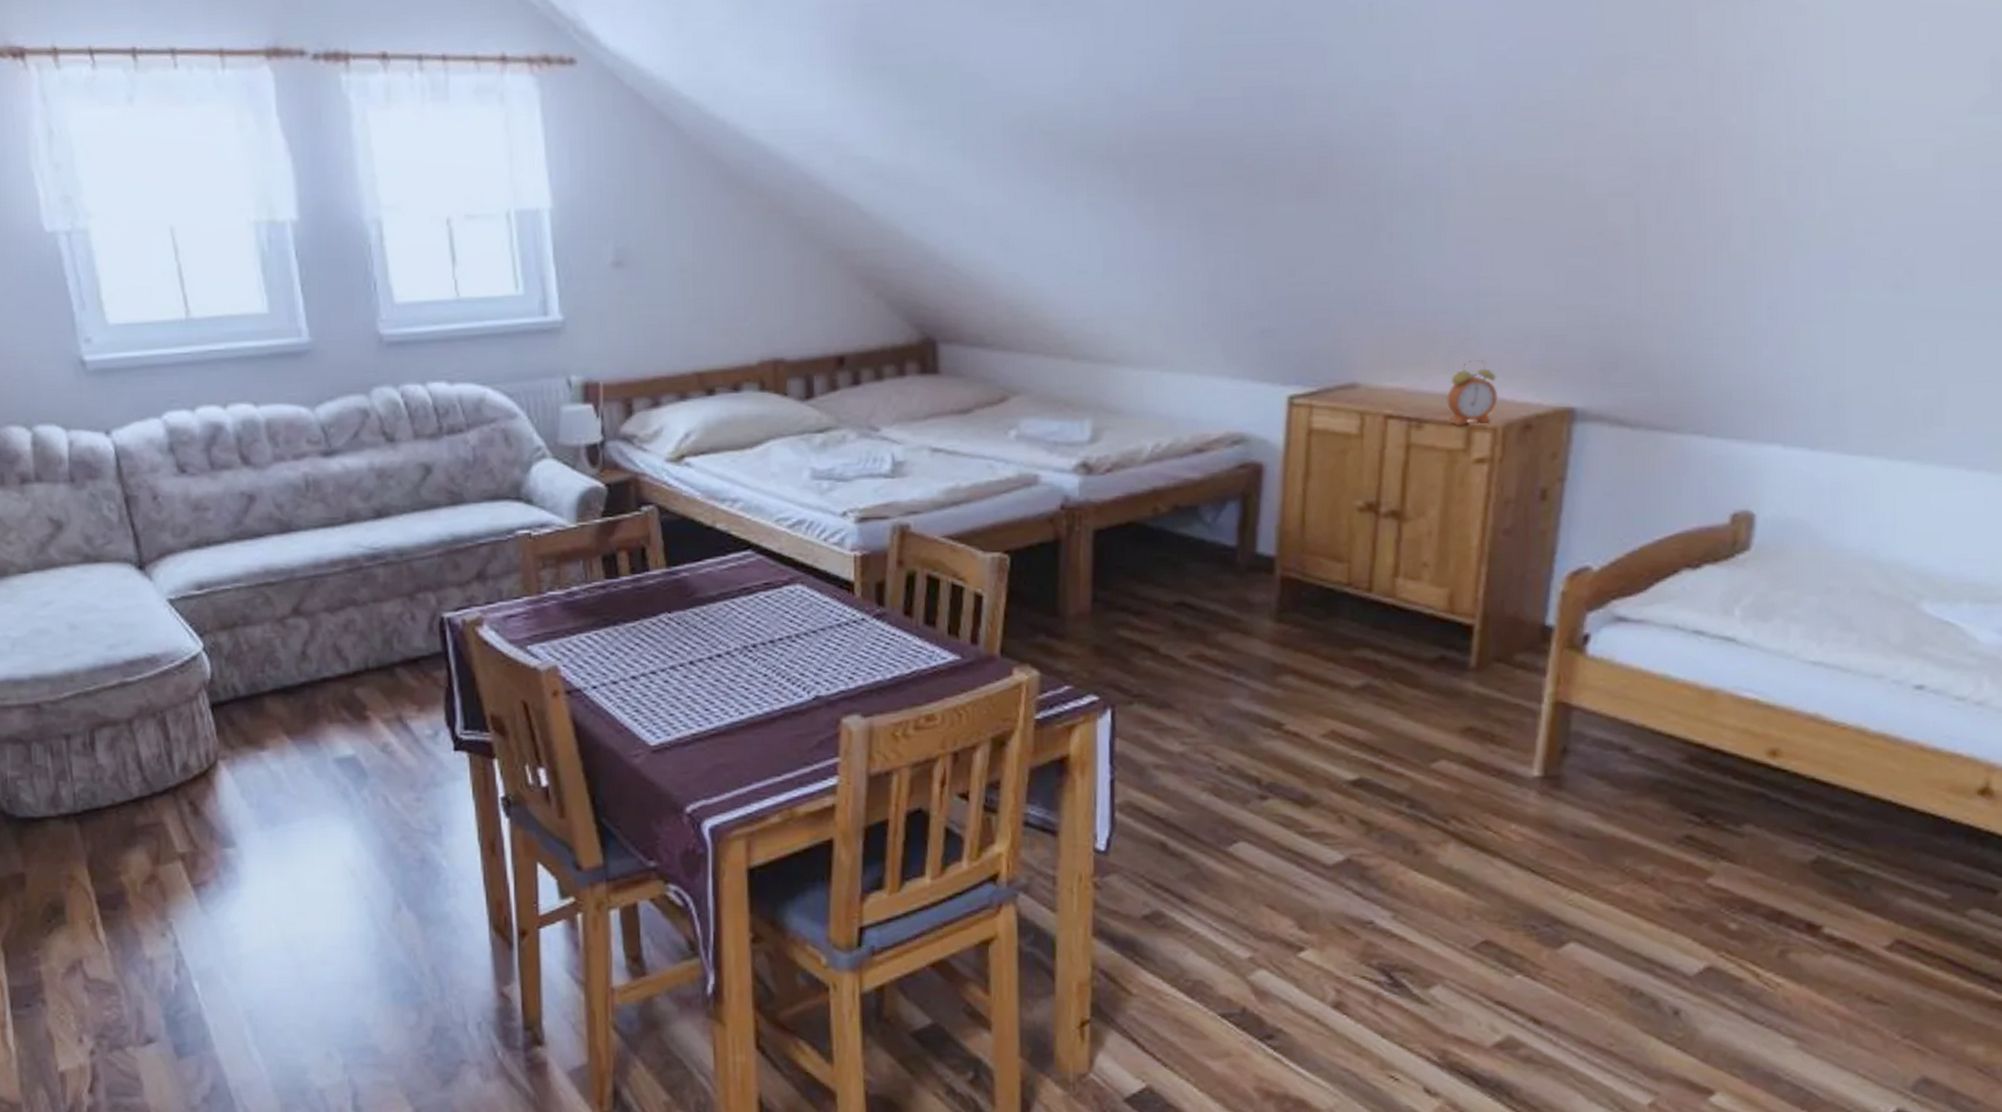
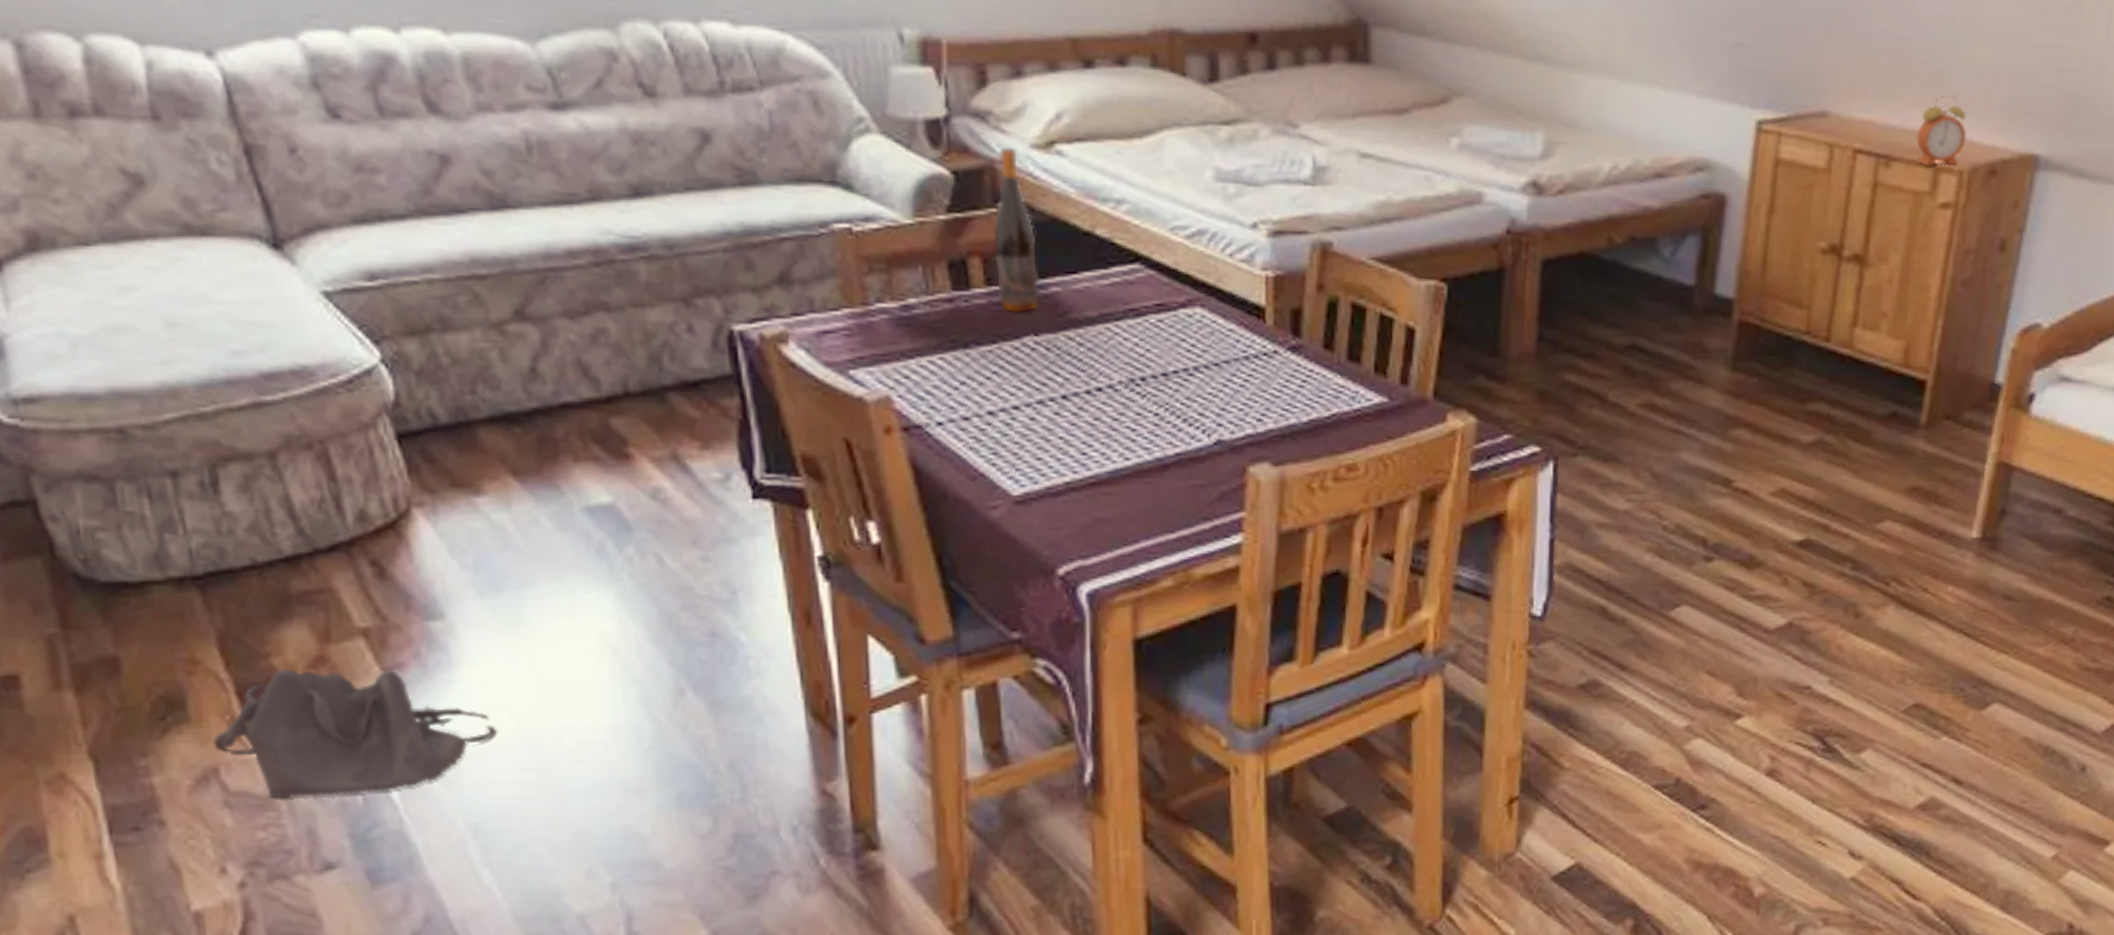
shoulder bag: none [80,883,267,985] -> present [213,668,497,798]
wine bottle: none [637,462,672,594] -> present [994,147,1040,312]

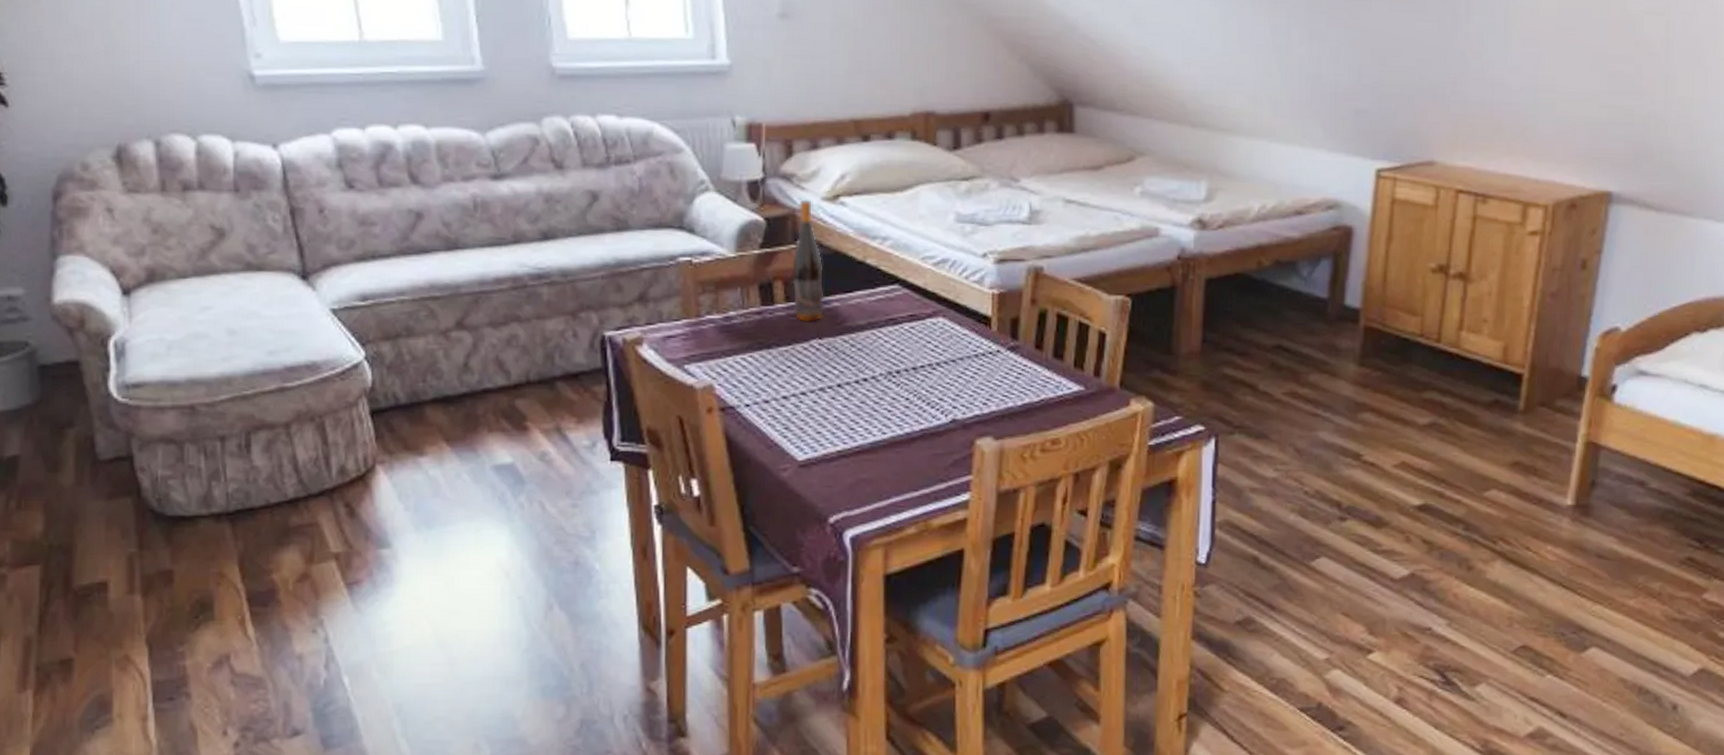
shoulder bag: present [213,668,497,798] -> none [228,581,420,679]
alarm clock: present [1916,96,1967,167] -> none [1508,147,1550,203]

